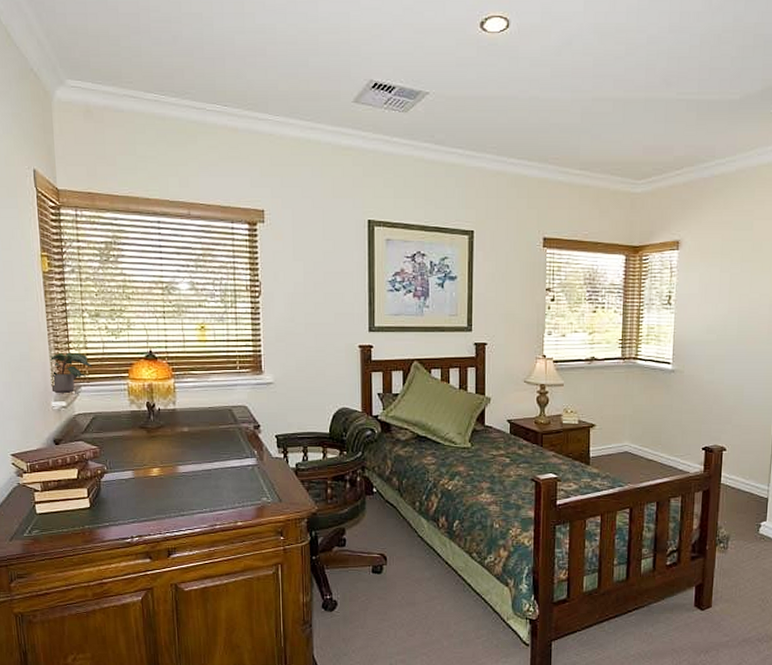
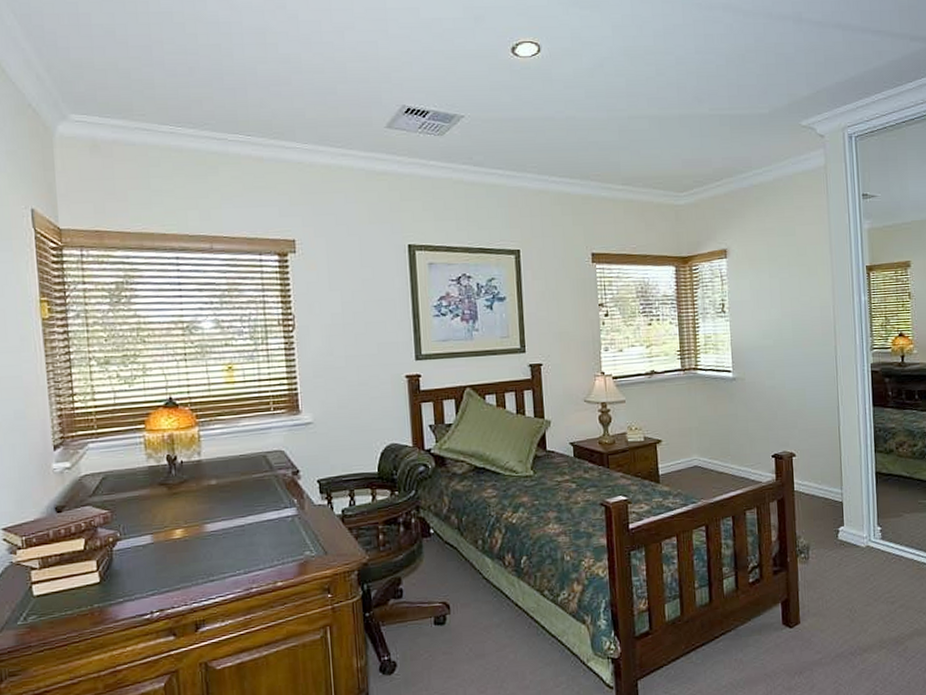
potted plant: present [49,352,93,394] -> none [49,405,102,454]

